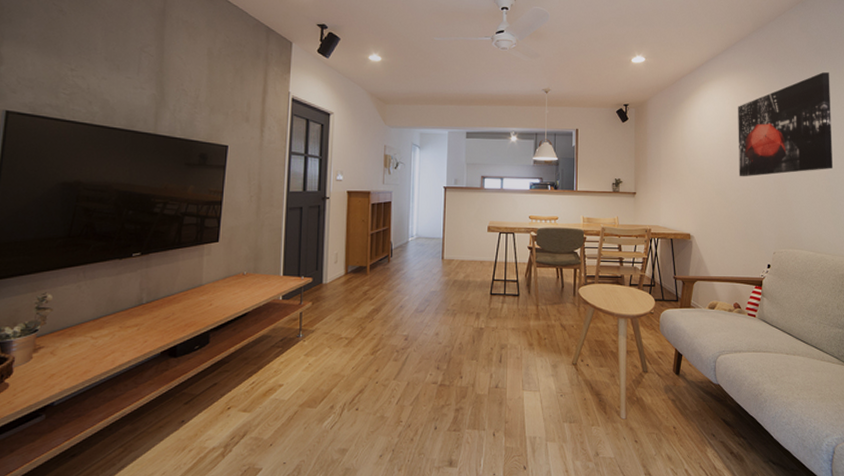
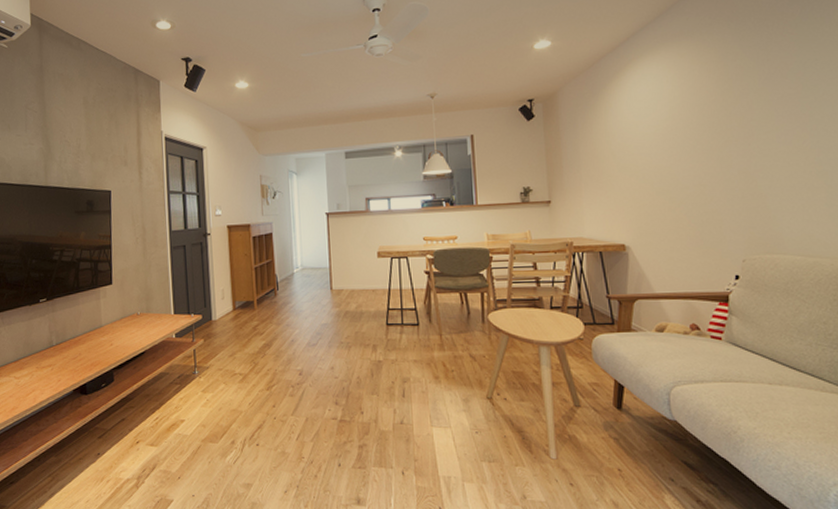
wall art: present [738,72,834,177] -> none [681,24,827,171]

